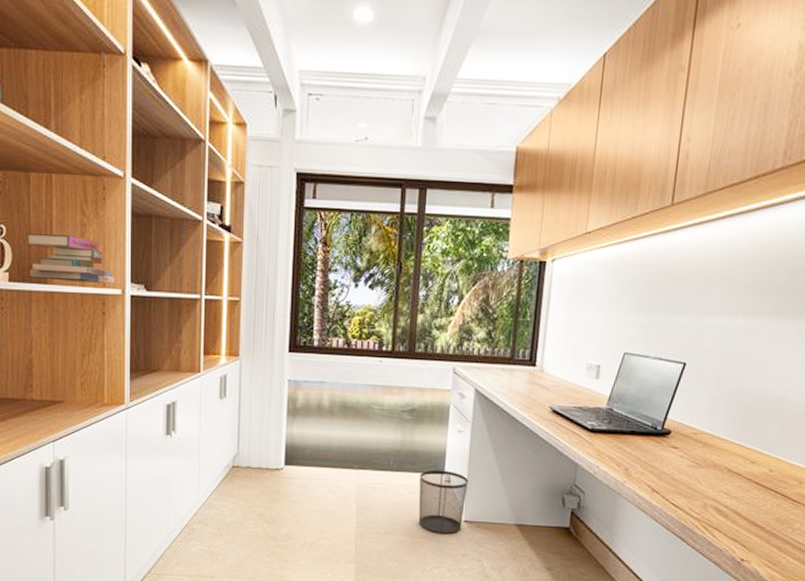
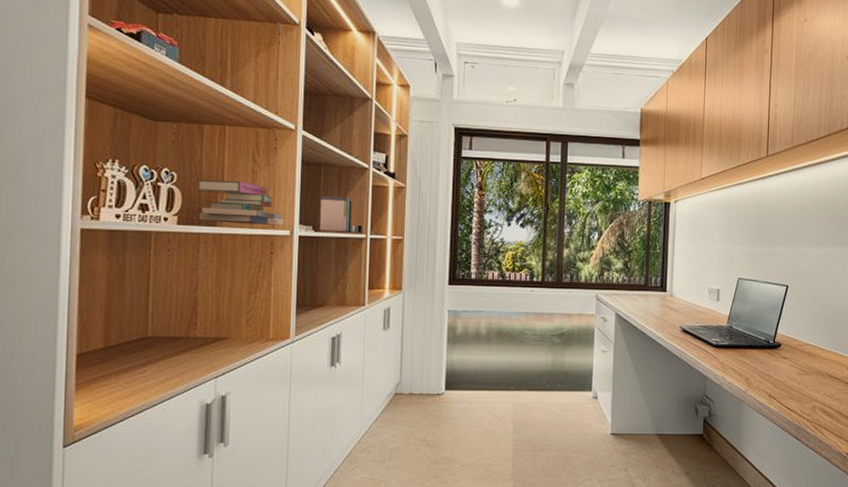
books: none [152,252,197,293] -> present [320,197,363,233]
waste bin: present [418,469,468,535] -> none [569,387,613,448]

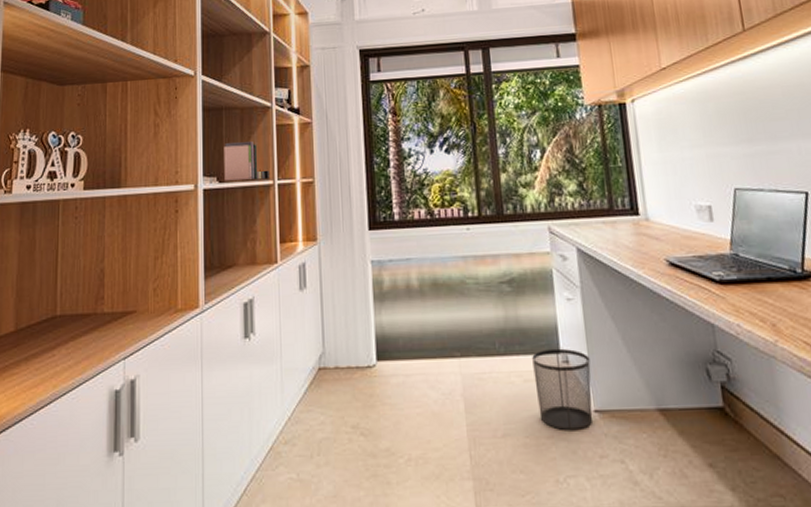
books: present [198,180,284,225] -> none [102,137,188,184]
waste bin: none [569,387,613,448] -> present [532,348,593,431]

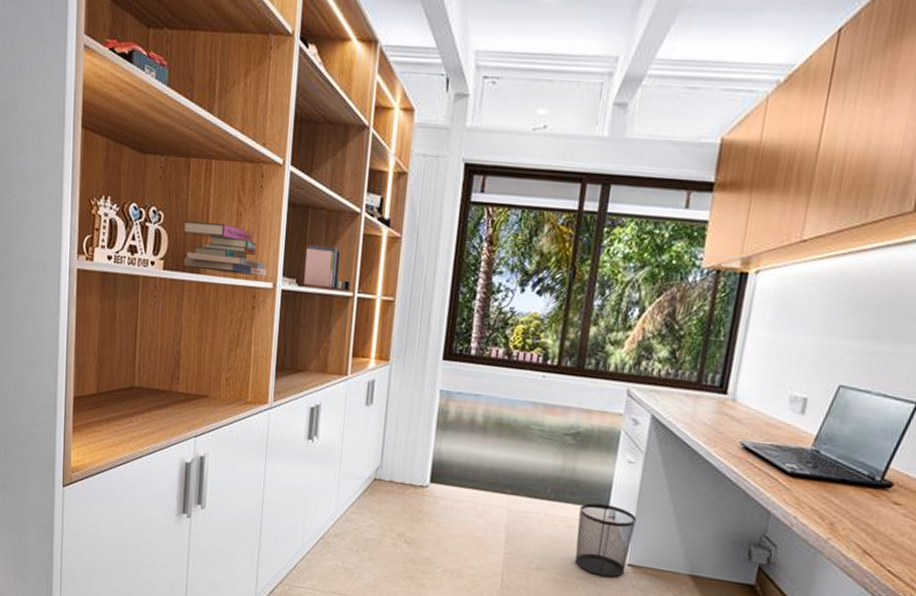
books: none [102,137,188,184] -> present [183,221,268,277]

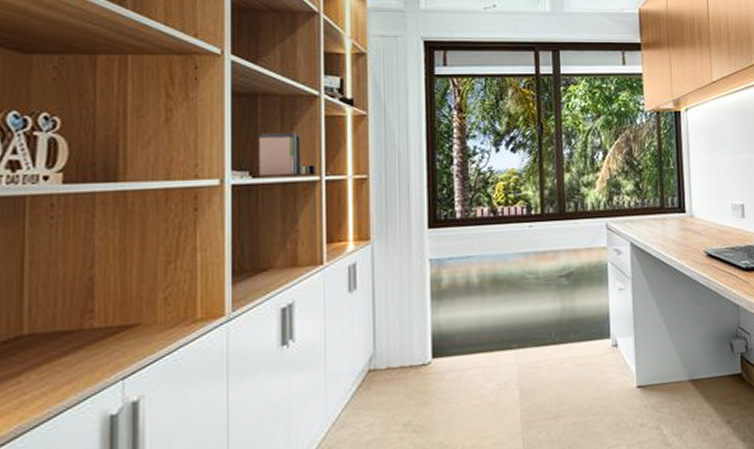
books: present [183,221,268,277] -> none [90,123,211,177]
waste bin: present [575,503,637,578] -> none [585,333,636,407]

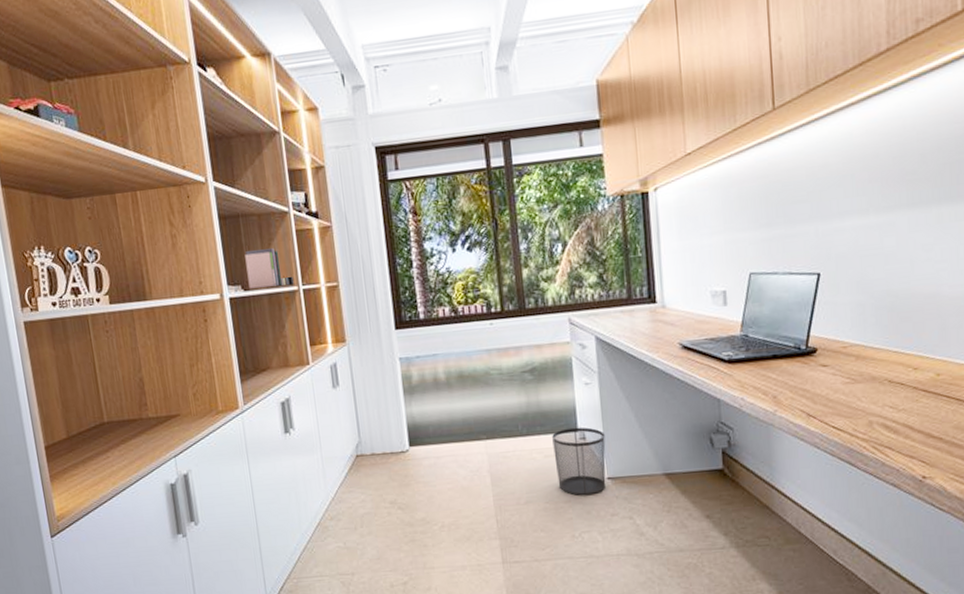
waste bin: none [585,333,636,407] -> present [552,427,606,496]

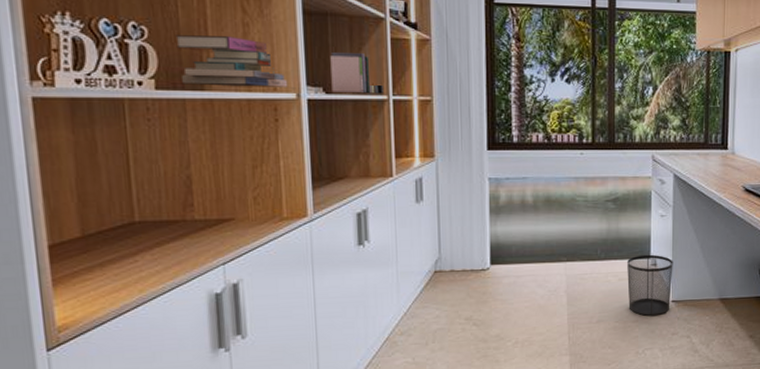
books: none [120,248,213,297] -> present [175,35,288,87]

